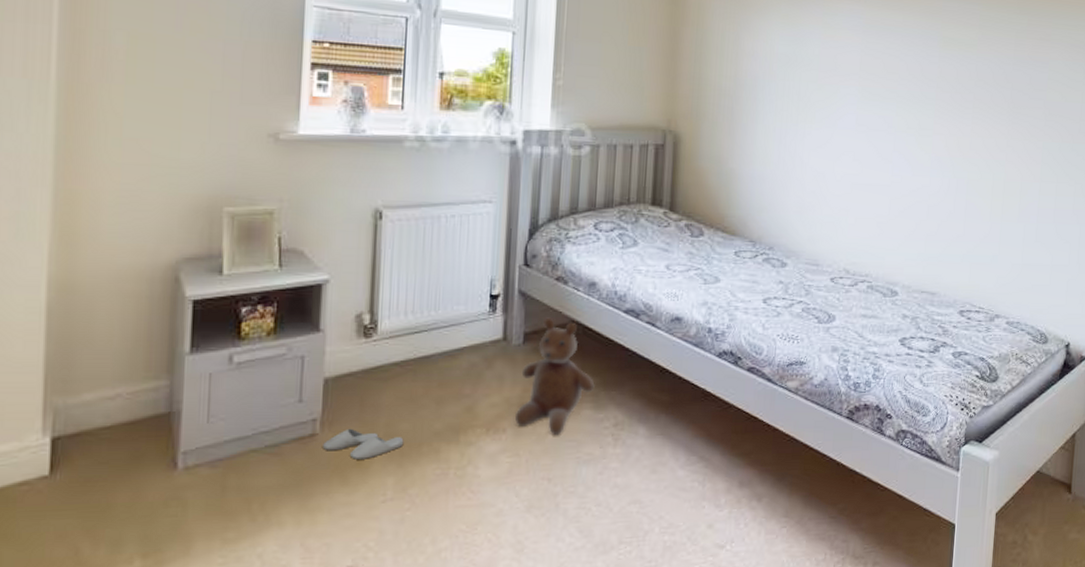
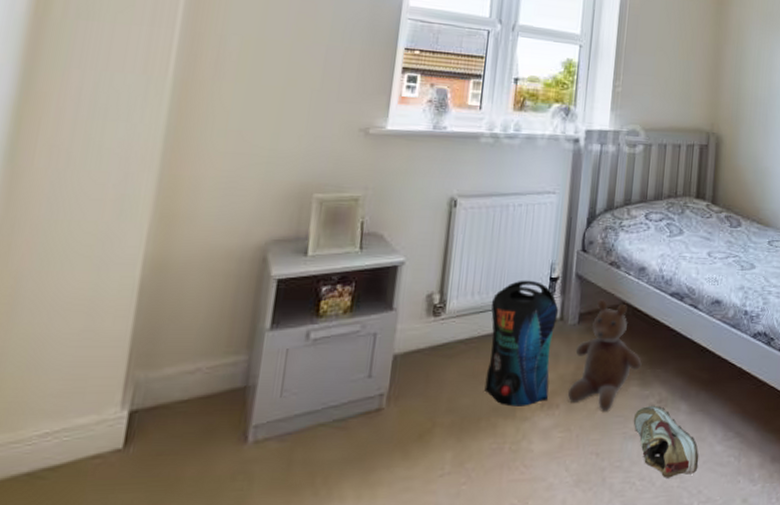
slippers: present [323,428,404,460] -> none [388,403,464,434]
pouch: none [424,297,502,431] -> present [484,280,559,407]
athletic shoe: none [587,429,660,504] -> present [633,405,699,478]

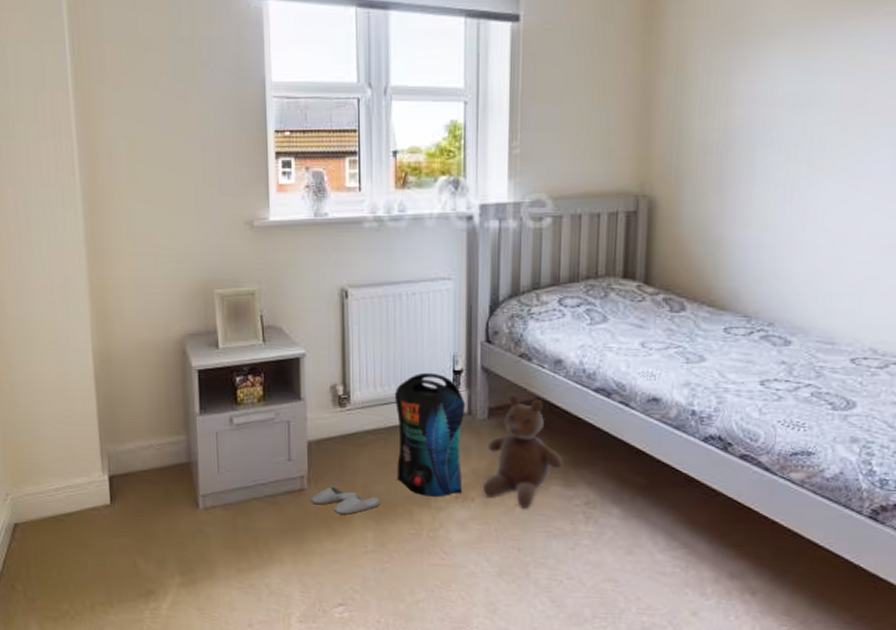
slippers: none [388,403,464,434] -> present [311,486,380,515]
athletic shoe: present [633,405,699,478] -> none [557,506,637,581]

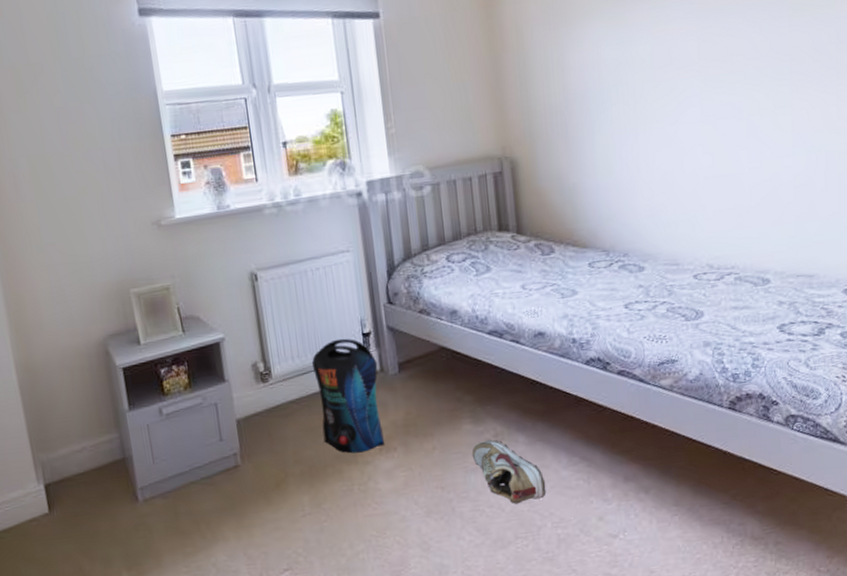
slippers: present [311,486,380,515] -> none [246,458,311,484]
teddy bear: present [482,394,564,508] -> none [402,347,471,449]
athletic shoe: none [557,506,637,581] -> present [471,439,547,504]

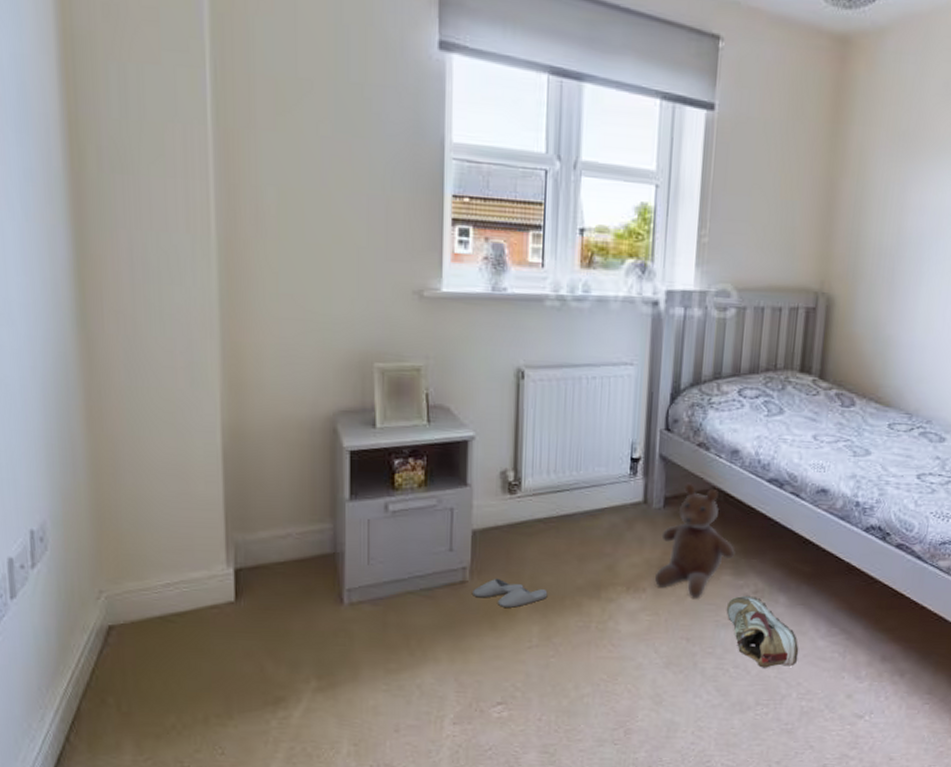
slippers: none [246,458,311,484] -> present [473,578,548,608]
pouch: present [311,338,386,454] -> none [567,459,642,588]
teddy bear: none [402,347,471,449] -> present [654,483,735,597]

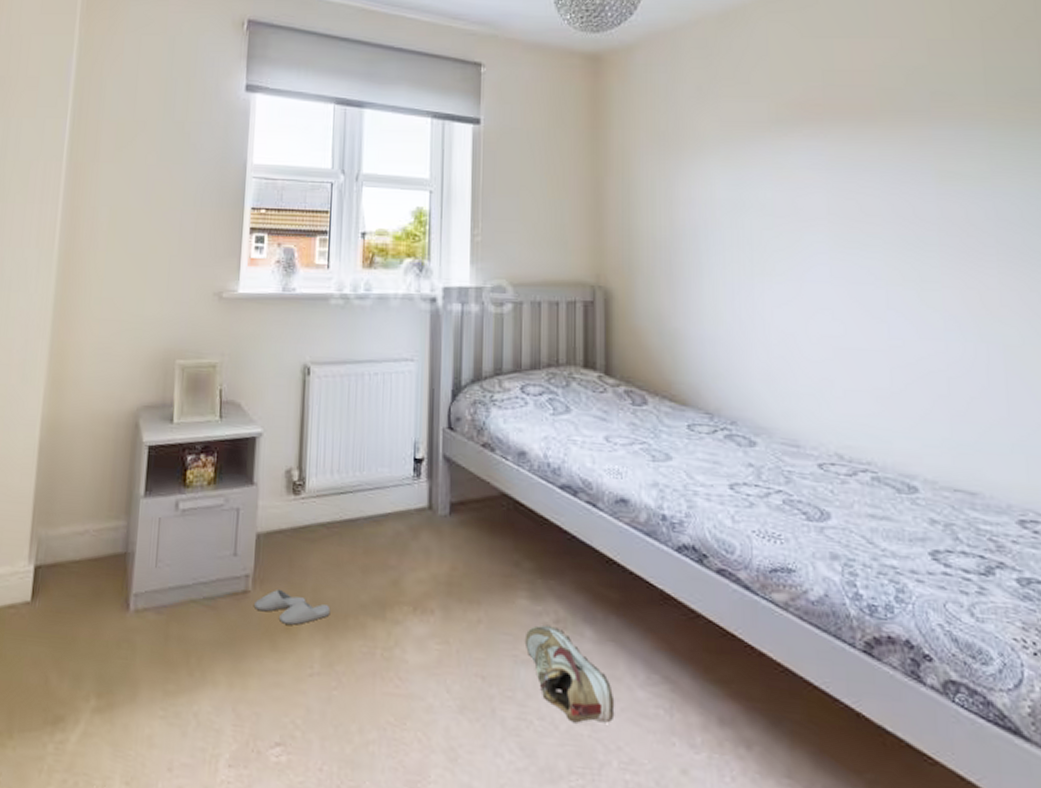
teddy bear: present [654,483,735,597] -> none [442,487,530,624]

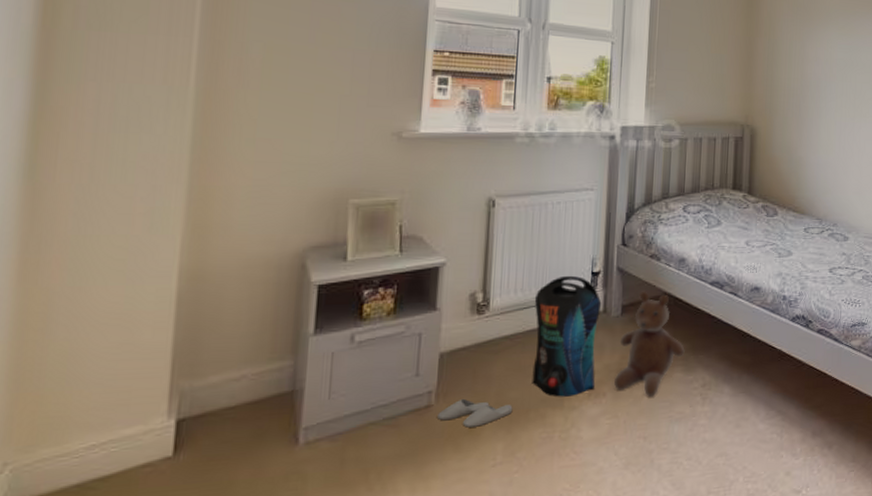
pouch: none [350,459,426,607] -> present [532,275,602,397]
teddy bear: none [442,487,530,624] -> present [613,291,685,396]
athletic shoe: present [524,624,615,723] -> none [678,389,743,457]

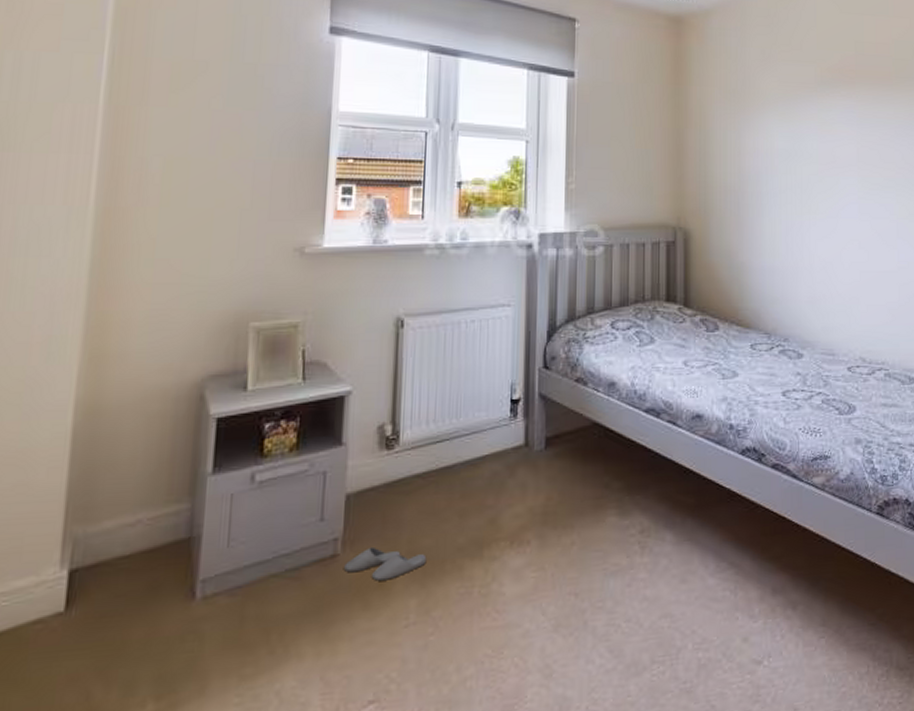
pouch: present [532,275,602,397] -> none [447,403,523,546]
teddy bear: present [613,291,685,396] -> none [538,420,619,545]

